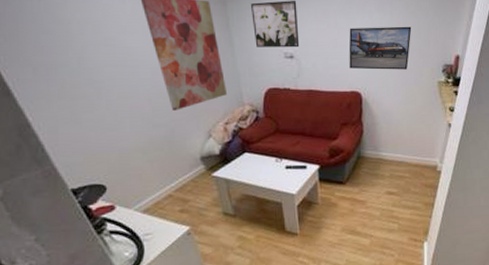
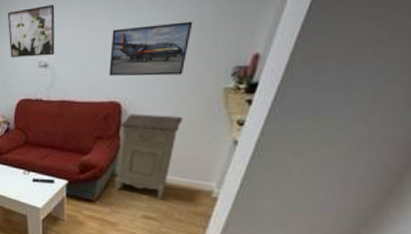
nightstand: none [361,102,410,176] -> present [115,114,182,199]

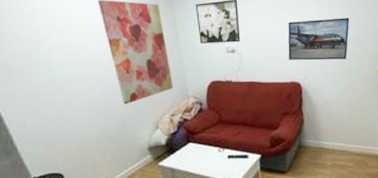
nightstand: present [115,114,182,199] -> none [302,92,351,165]

